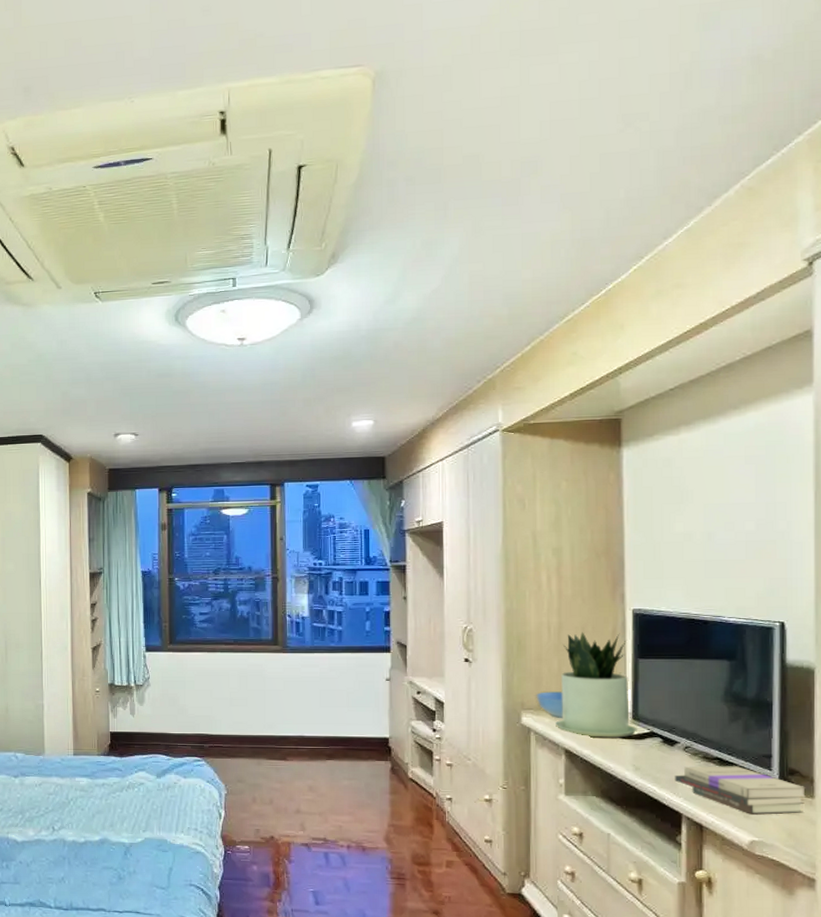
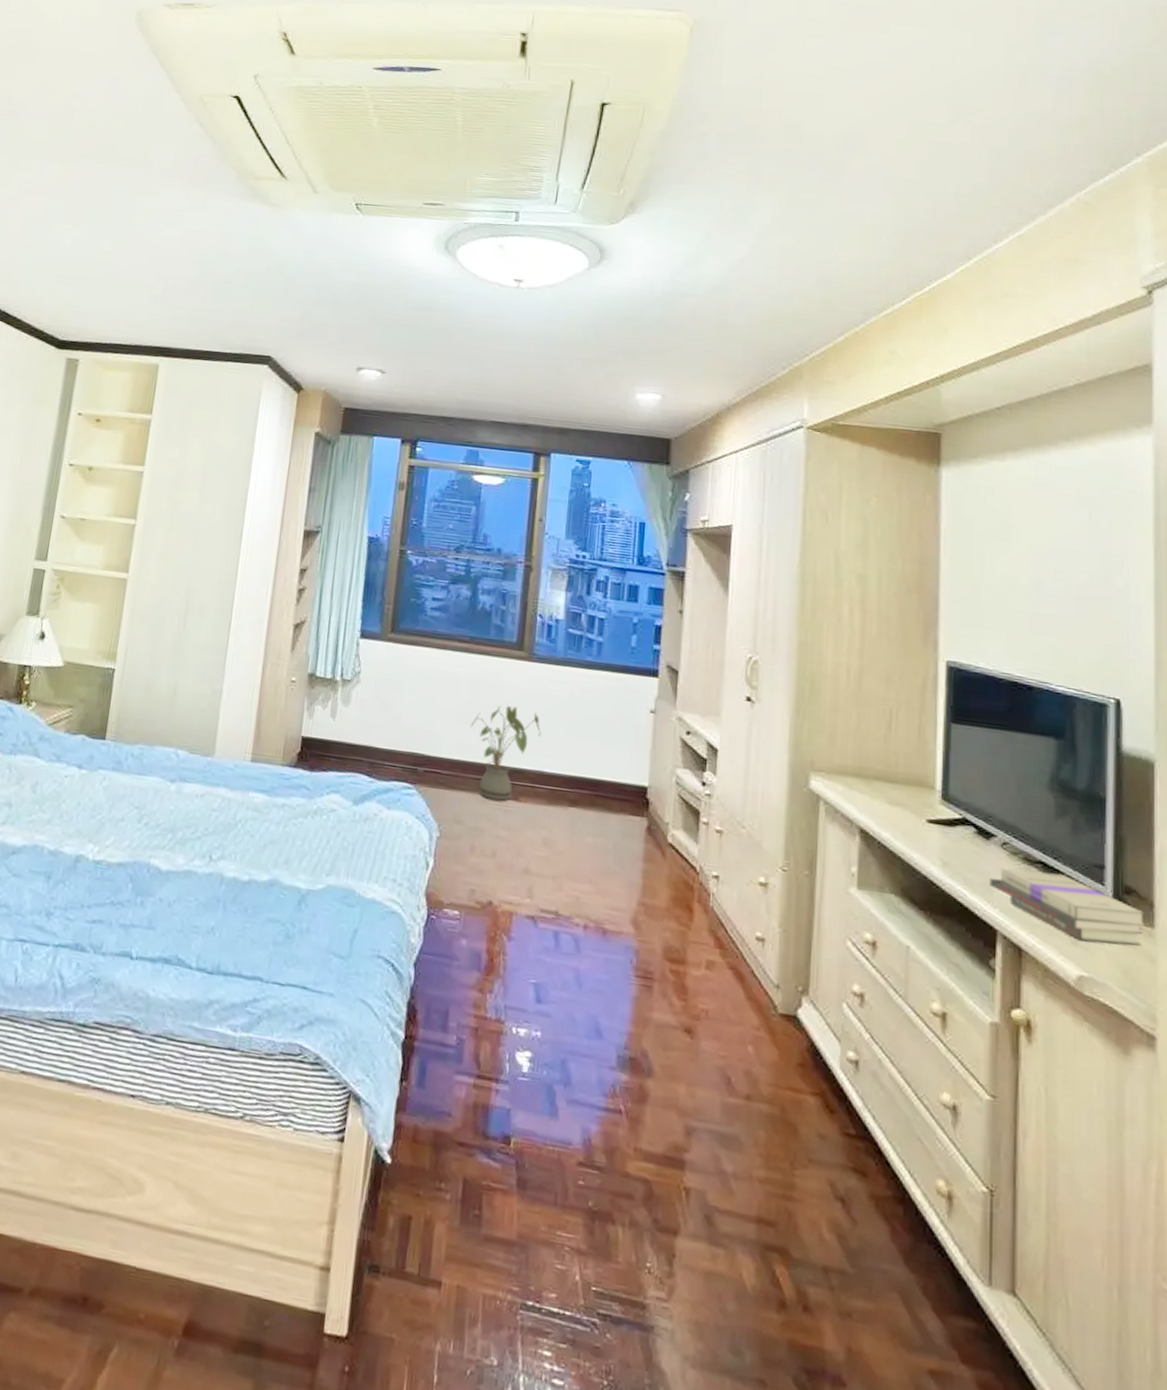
house plant: none [242,689,299,762] -> present [471,706,542,801]
bowl: present [536,691,563,718] -> none [828,751,861,787]
planter: present [556,632,637,738] -> none [850,681,947,821]

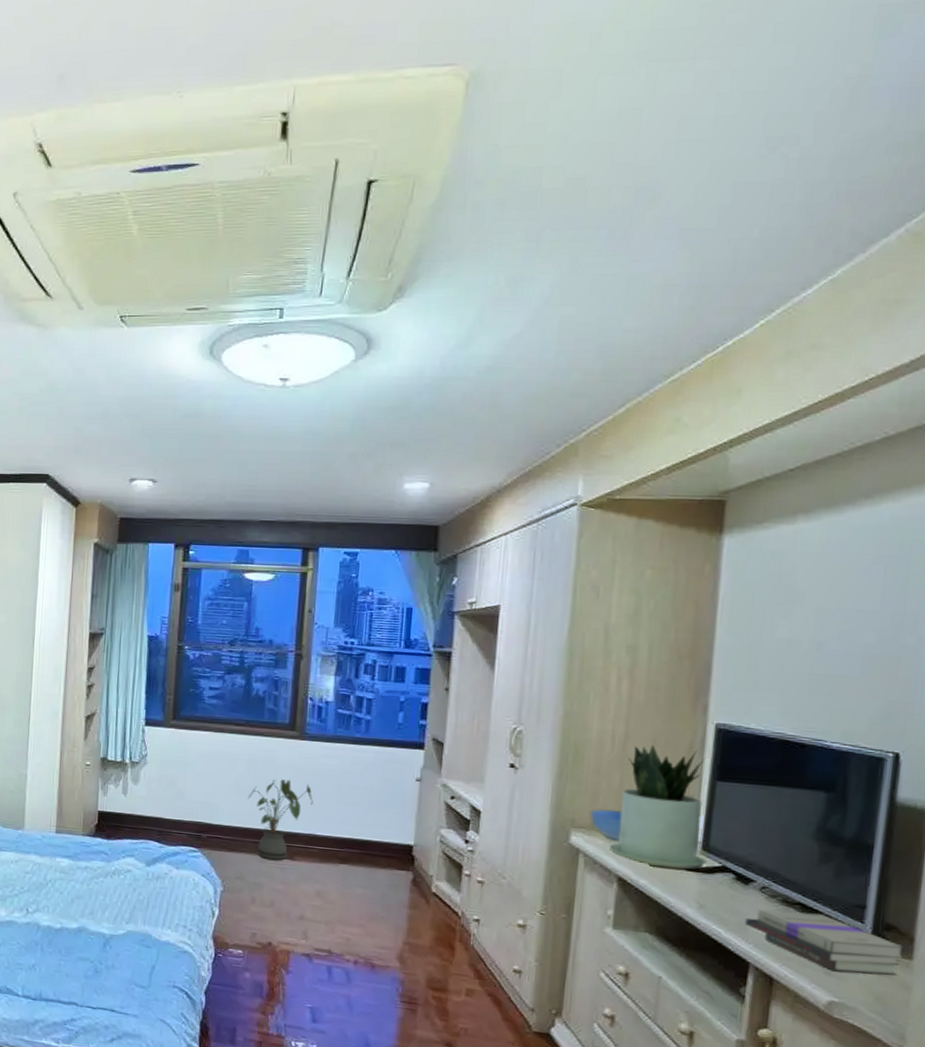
bowl: none [828,751,861,787] -> present [590,809,622,841]
planter: none [850,681,947,821] -> present [610,745,707,870]

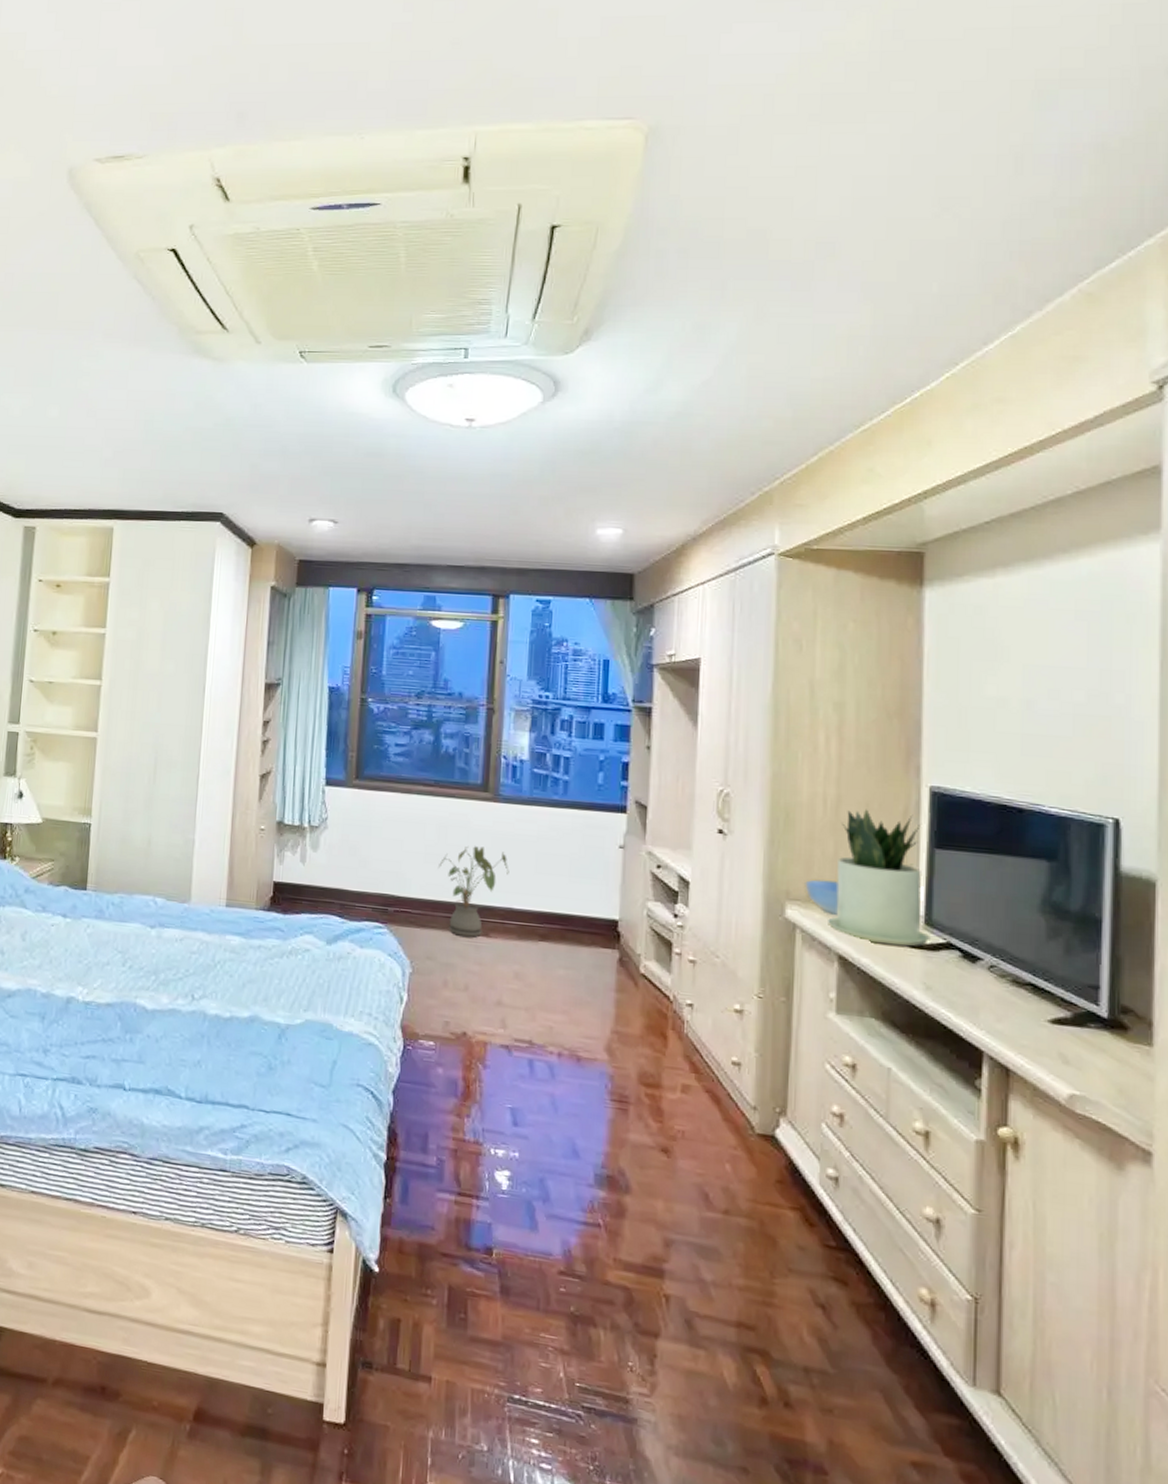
books: present [744,909,903,976] -> none [975,991,1142,1065]

